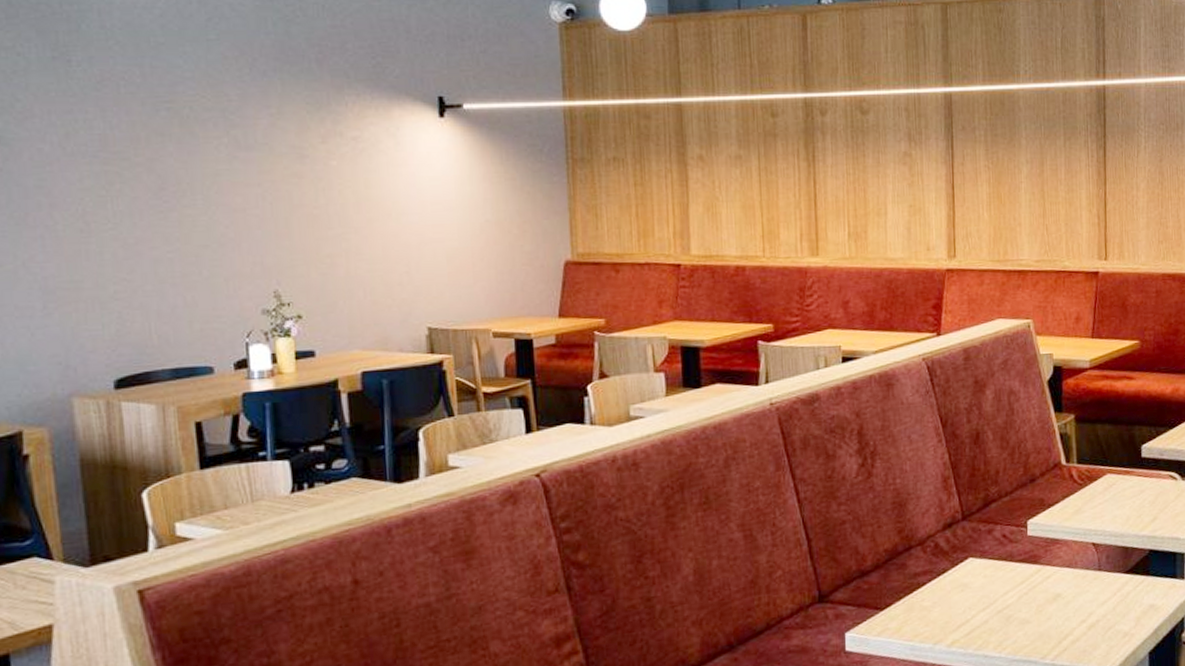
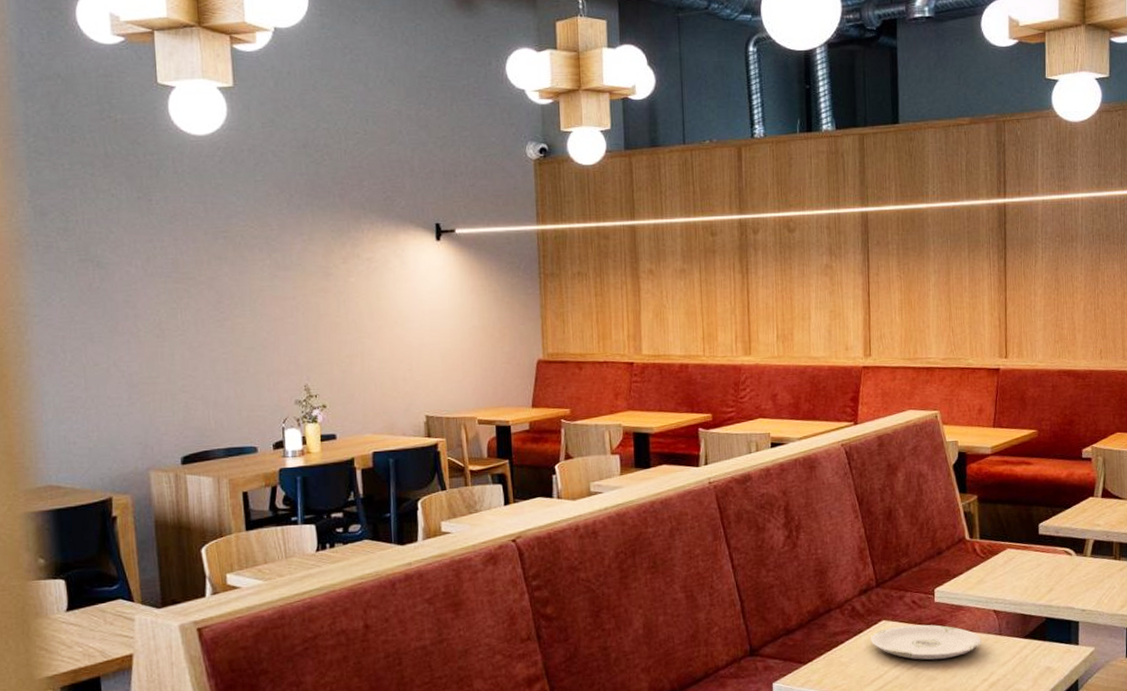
plate: none [955,561,1079,601] -> present [870,624,981,660]

